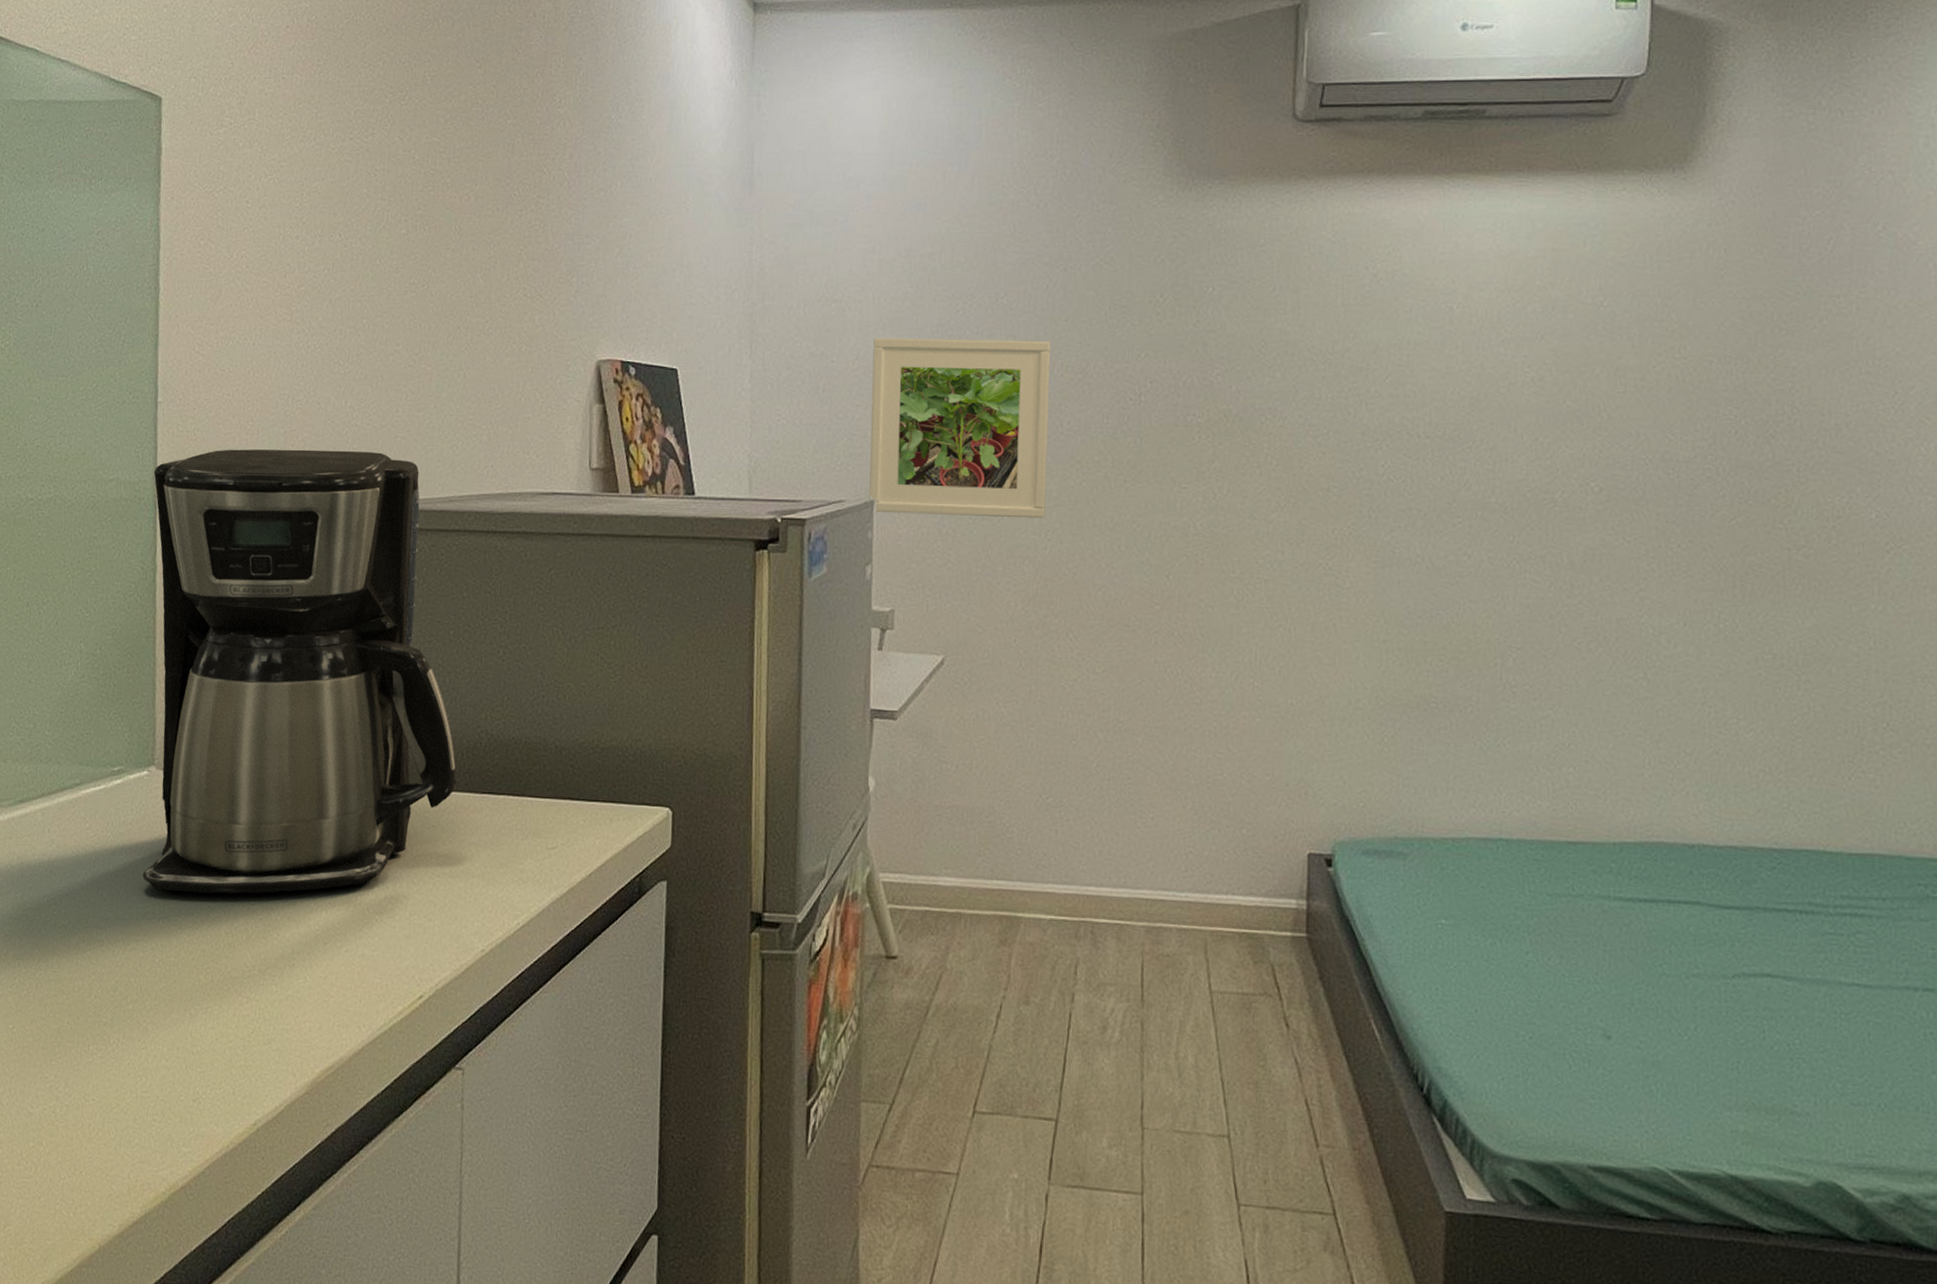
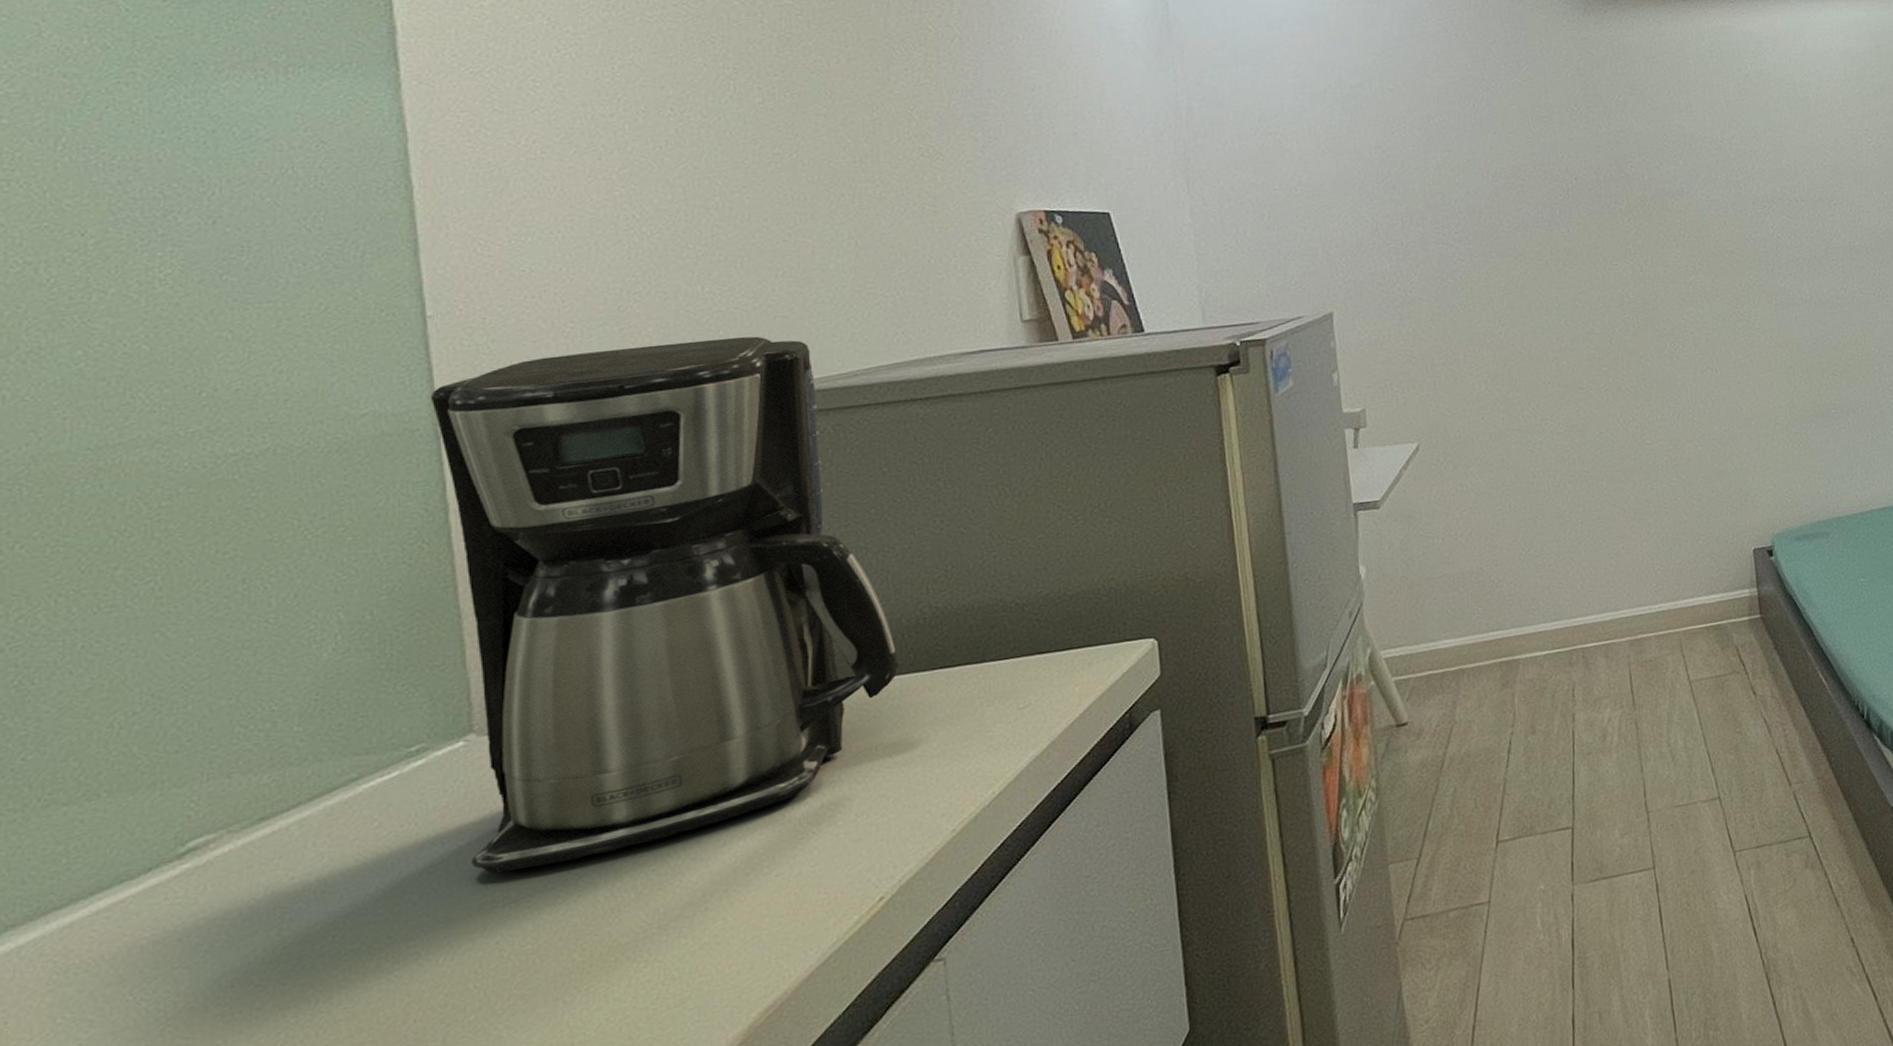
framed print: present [869,337,1051,519] -> none [1314,153,1497,324]

